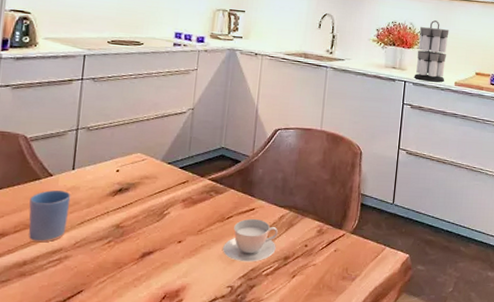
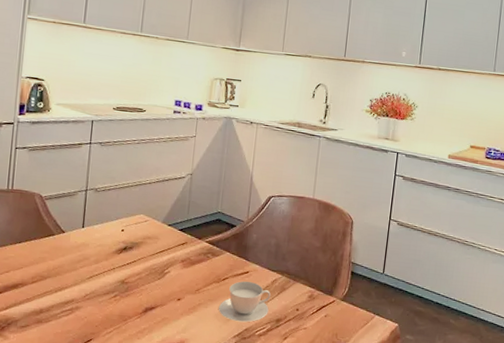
mug: present [28,190,71,243] -> none [44,246,81,294]
spice rack: present [414,20,450,82] -> none [406,92,444,155]

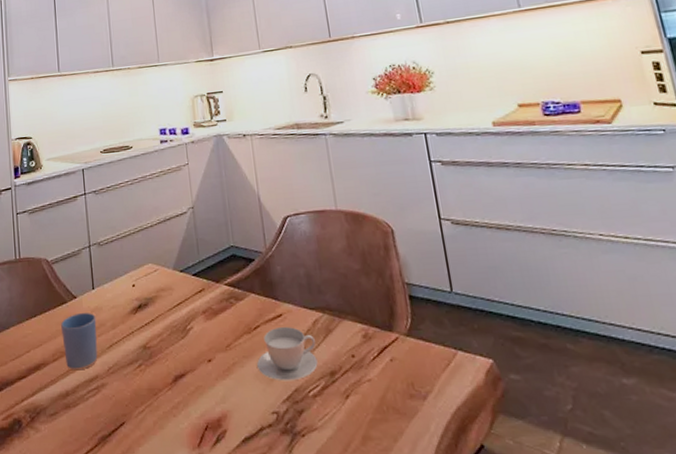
mug: none [44,246,81,294] -> present [60,313,98,371]

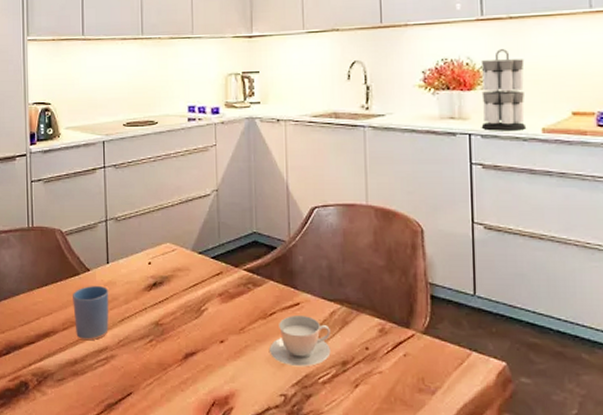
spice rack: none [427,51,478,129] -> present [481,49,527,131]

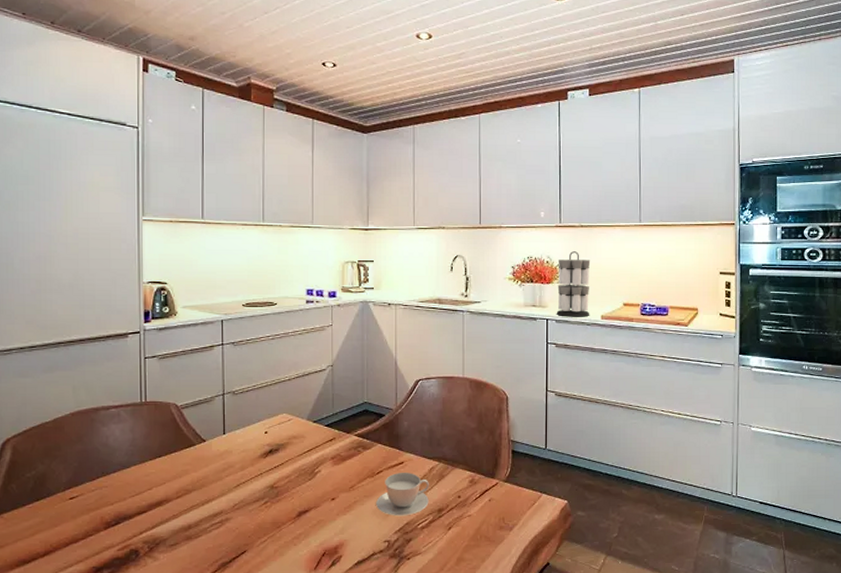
mug: present [72,286,109,341] -> none [186,455,225,507]

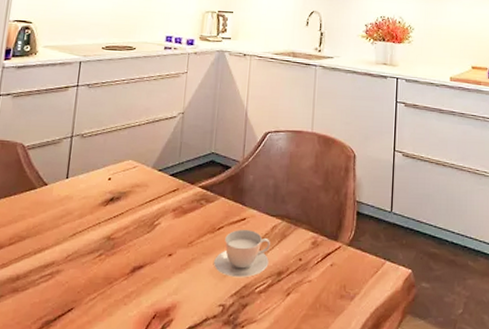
spice rack: present [556,251,591,317] -> none [406,13,441,78]

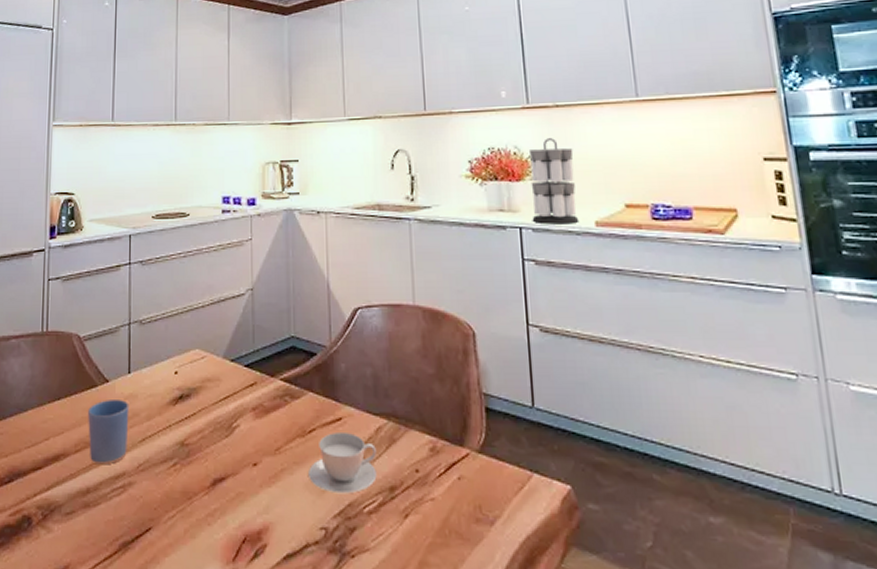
mug: none [22,200,64,256] -> present [87,400,129,465]
spice rack: none [406,13,441,78] -> present [530,138,579,225]

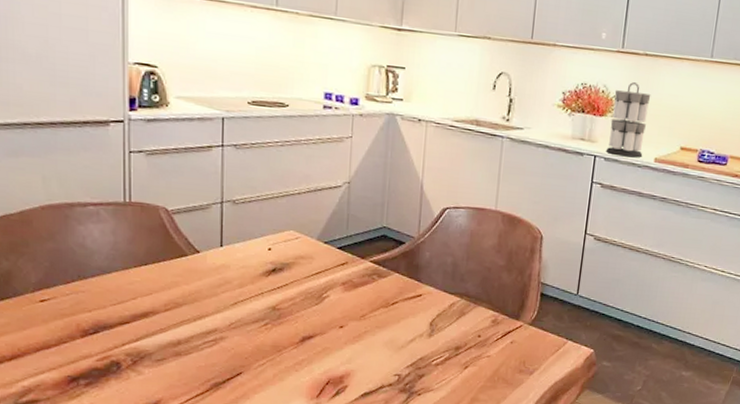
mug: present [87,400,129,465] -> none [177,268,221,323]
teacup: present [309,433,377,494] -> none [388,305,448,351]

